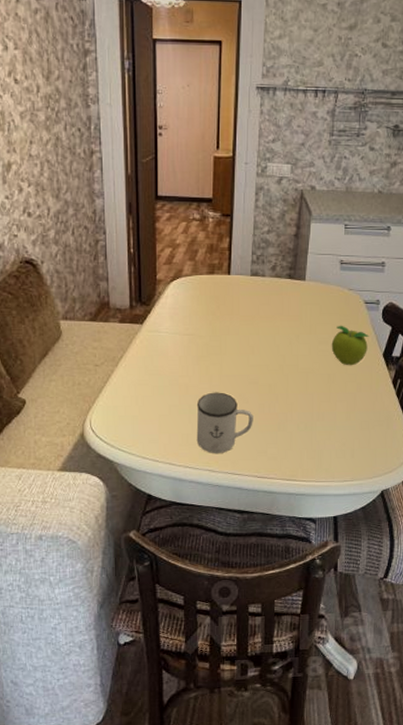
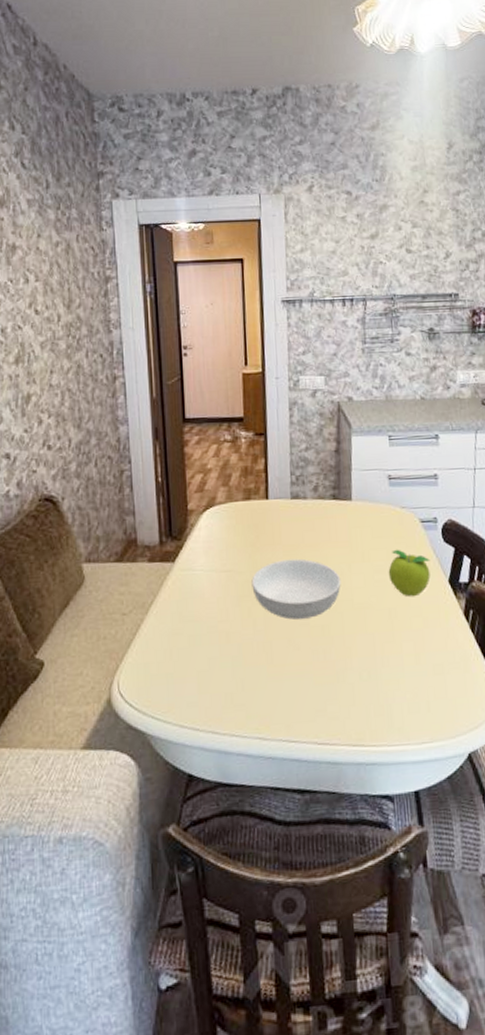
mug: present [196,392,253,454] -> none [240,638,307,717]
serving bowl: none [210,328,289,378] -> present [251,558,341,620]

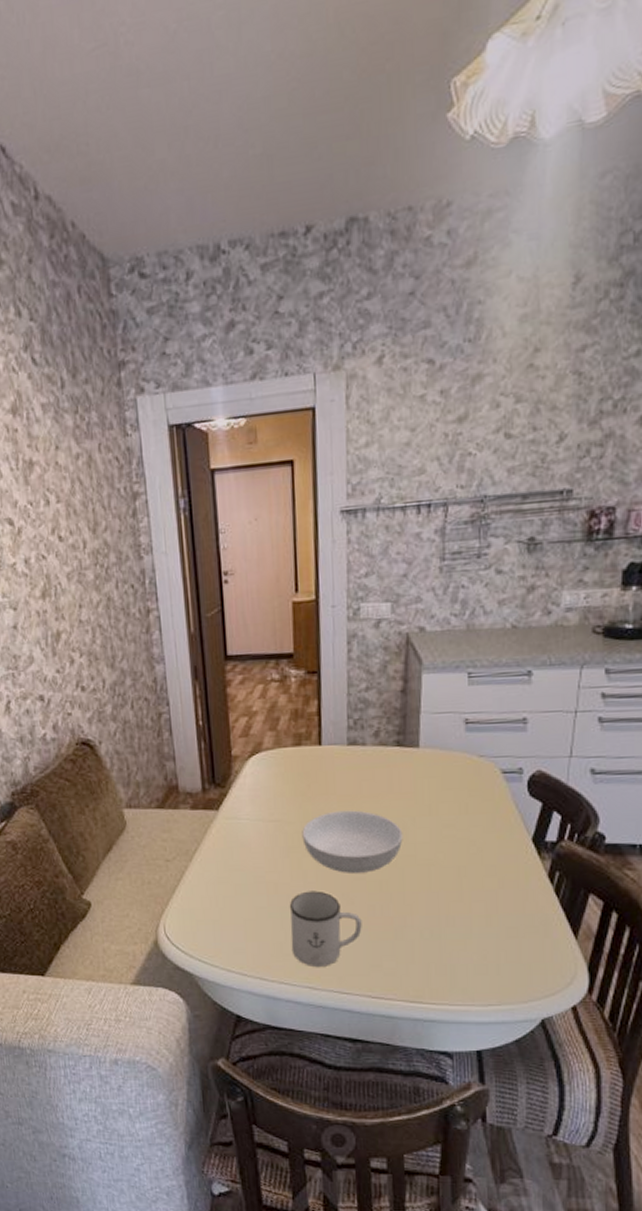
mug: none [240,638,307,717] -> present [289,890,362,968]
fruit: present [388,549,430,597] -> none [459,802,511,855]

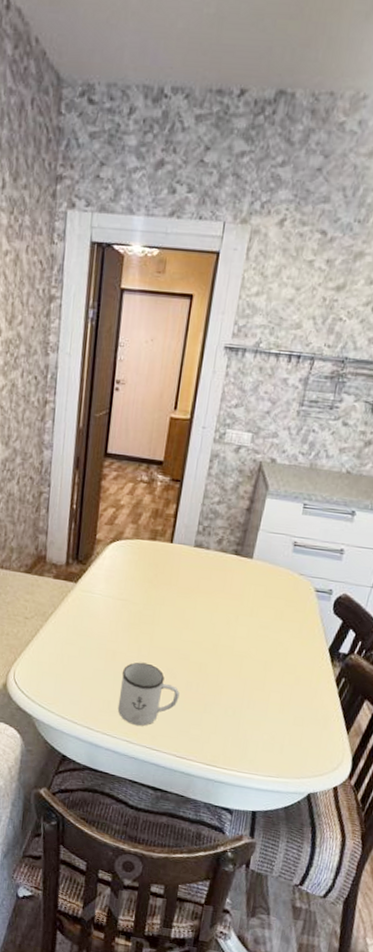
serving bowl: present [302,810,403,873] -> none [143,599,226,655]

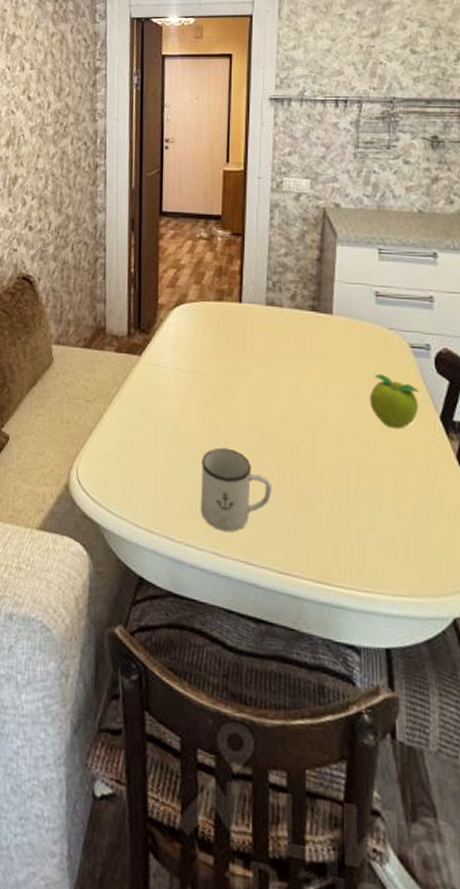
fruit: none [272,611,316,656] -> present [369,373,419,430]

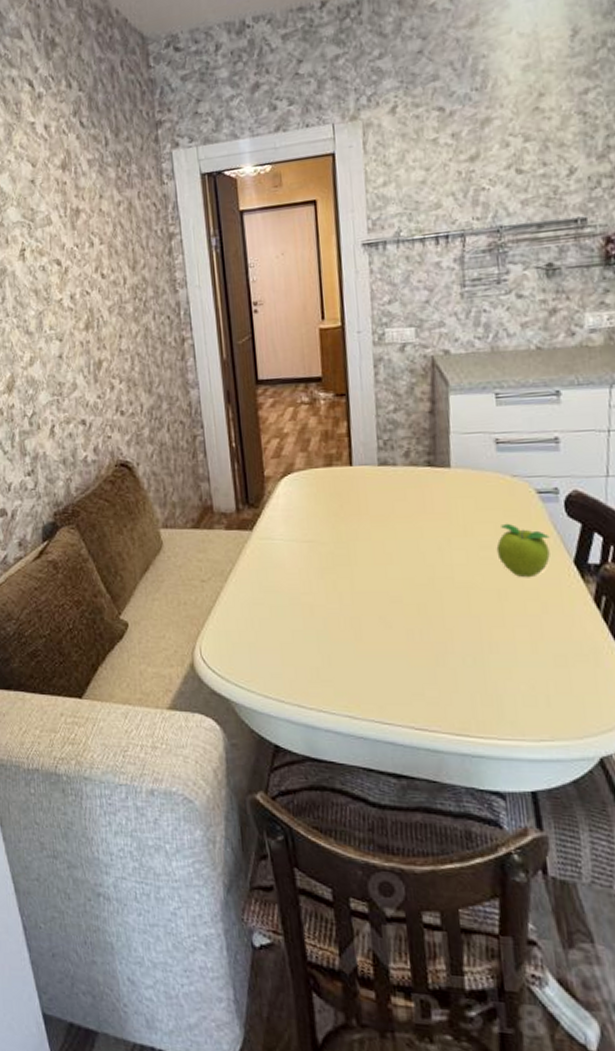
mug: present [200,447,272,532] -> none [325,613,402,696]

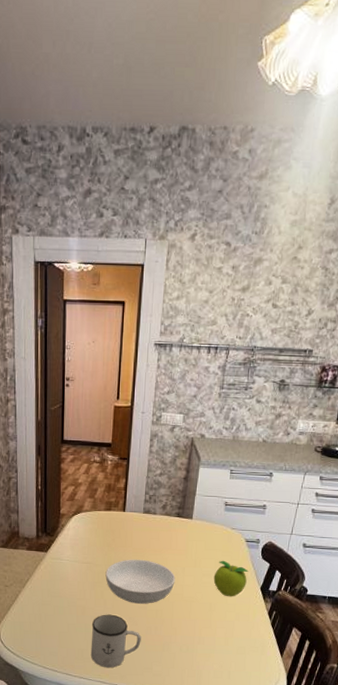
mug: none [325,613,402,696] -> present [90,614,141,668]
serving bowl: none [336,530,439,596] -> present [105,559,176,604]

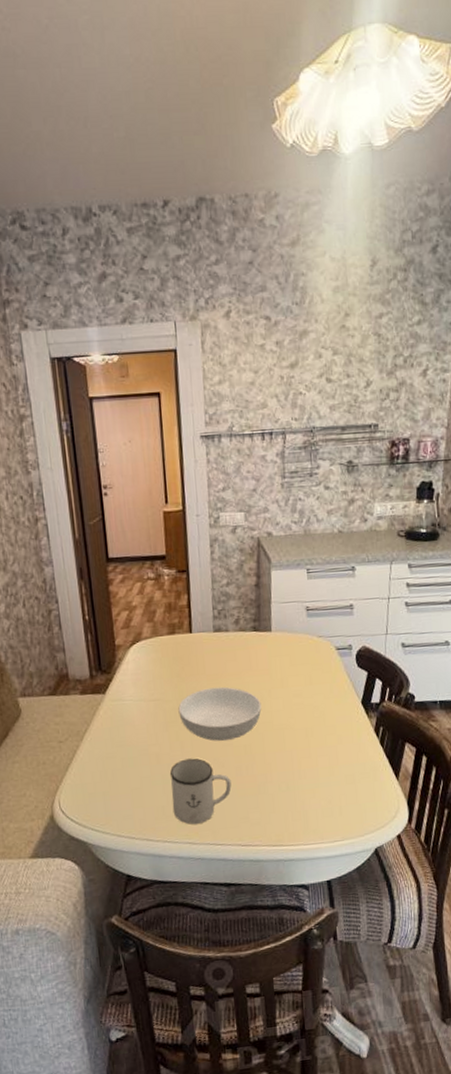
fruit: present [213,560,249,597] -> none [305,675,345,718]

